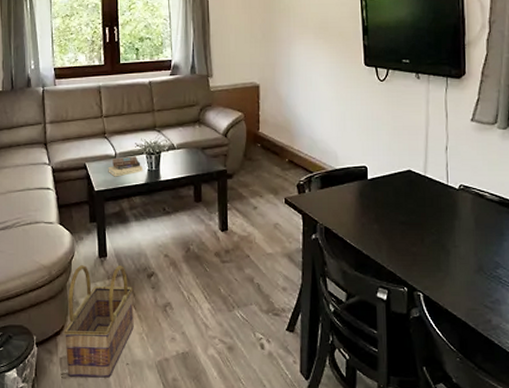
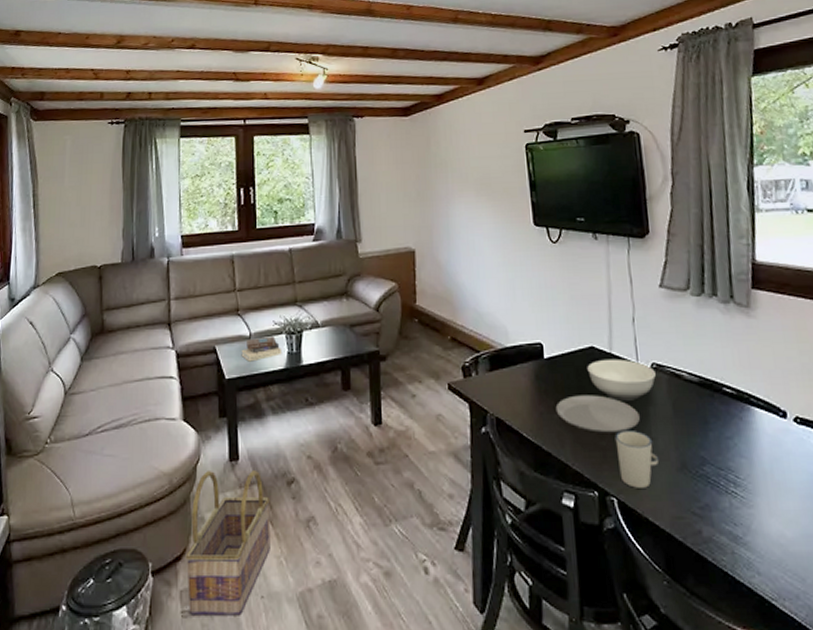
plate: none [375,210,446,242] -> present [555,395,640,434]
bowl: none [404,180,462,215] -> present [587,358,656,401]
cup: none [424,238,461,286] -> present [615,429,660,488]

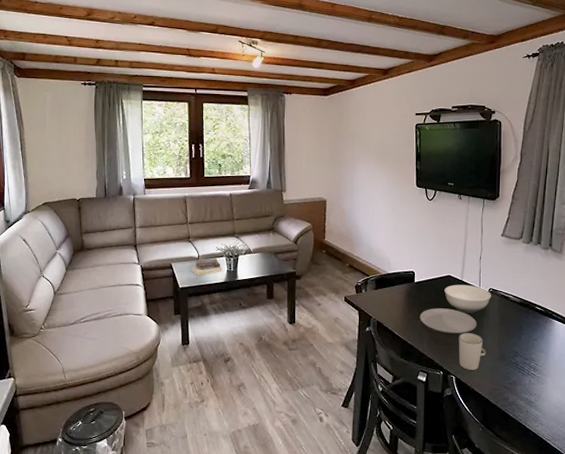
basket: present [185,469,270,616] -> none [149,351,212,446]

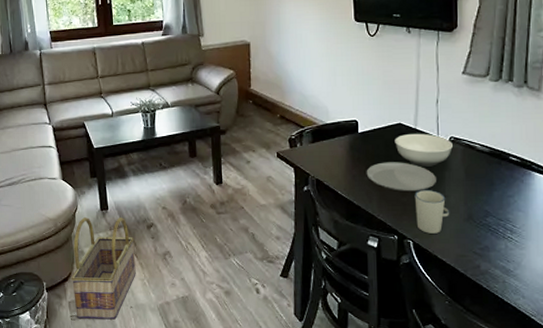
basket: none [149,351,212,446] -> present [71,216,136,320]
books: present [191,258,223,276] -> none [105,115,140,135]

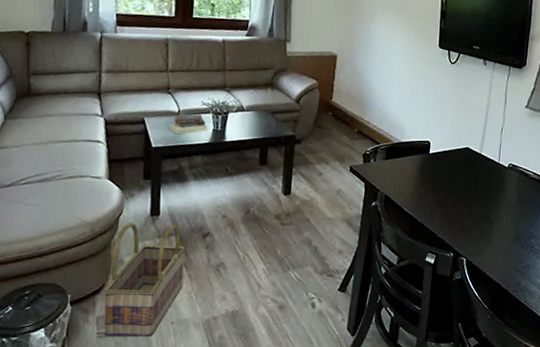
books: none [105,115,140,135] -> present [169,114,208,135]
plate: present [366,162,436,193] -> none [432,183,493,213]
bowl: present [395,133,453,167] -> none [461,157,510,190]
cup: present [414,189,450,234] -> none [471,210,502,252]

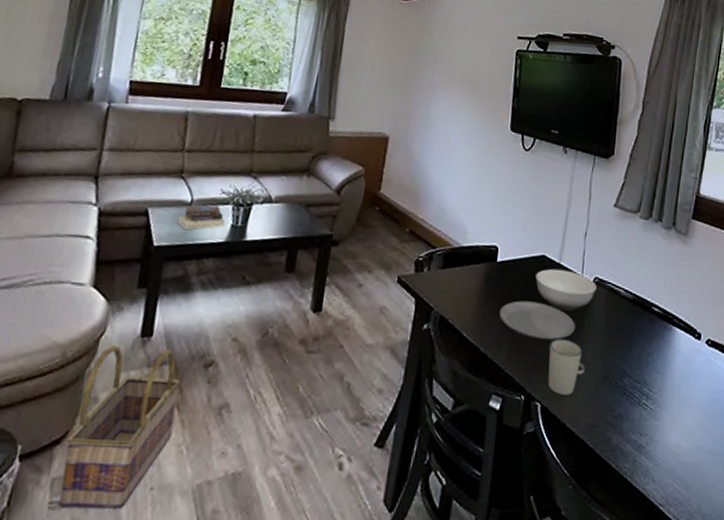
plate: none [432,183,493,213] -> present [499,300,575,342]
bowl: none [461,157,510,190] -> present [535,268,596,311]
cup: none [471,210,502,252] -> present [547,338,586,395]

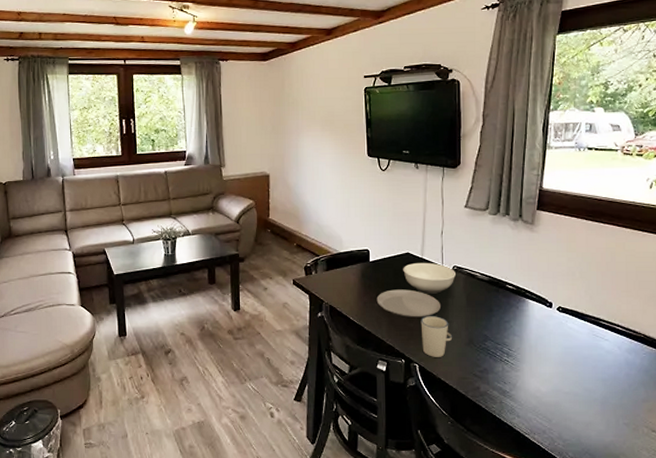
basket: present [58,346,182,509] -> none [86,343,153,446]
books: present [177,205,226,231] -> none [126,242,160,261]

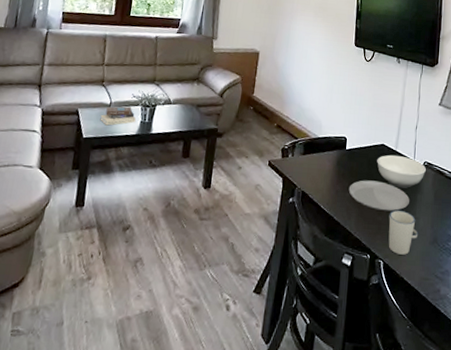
books: none [126,242,160,261] -> present [100,106,136,126]

